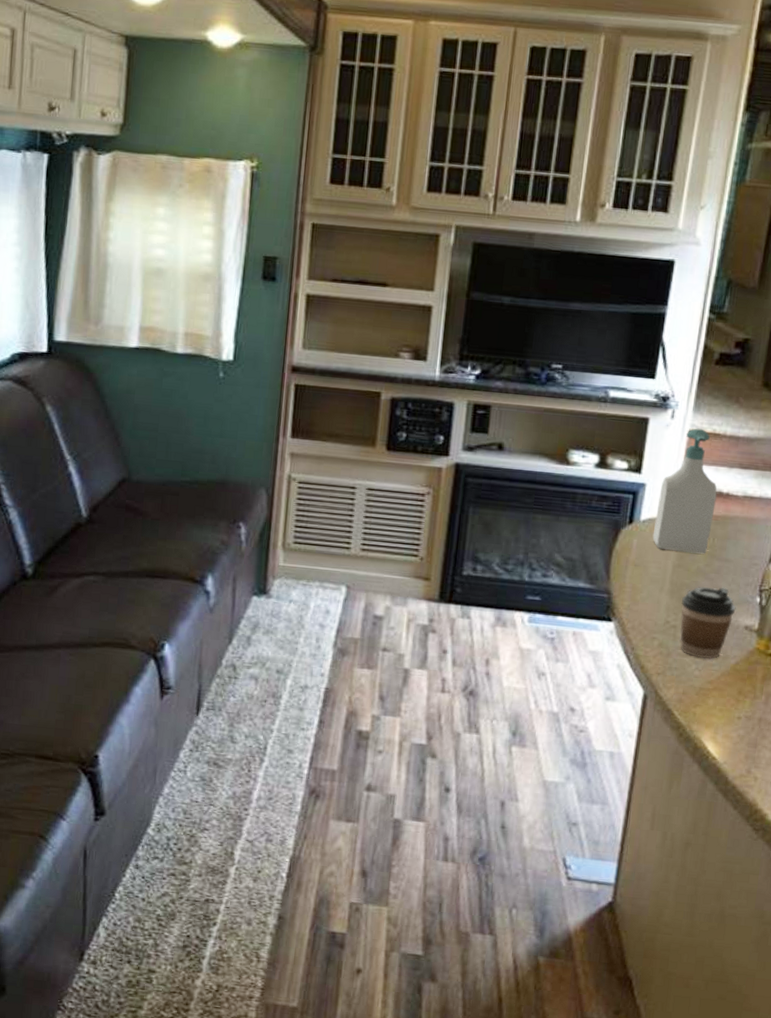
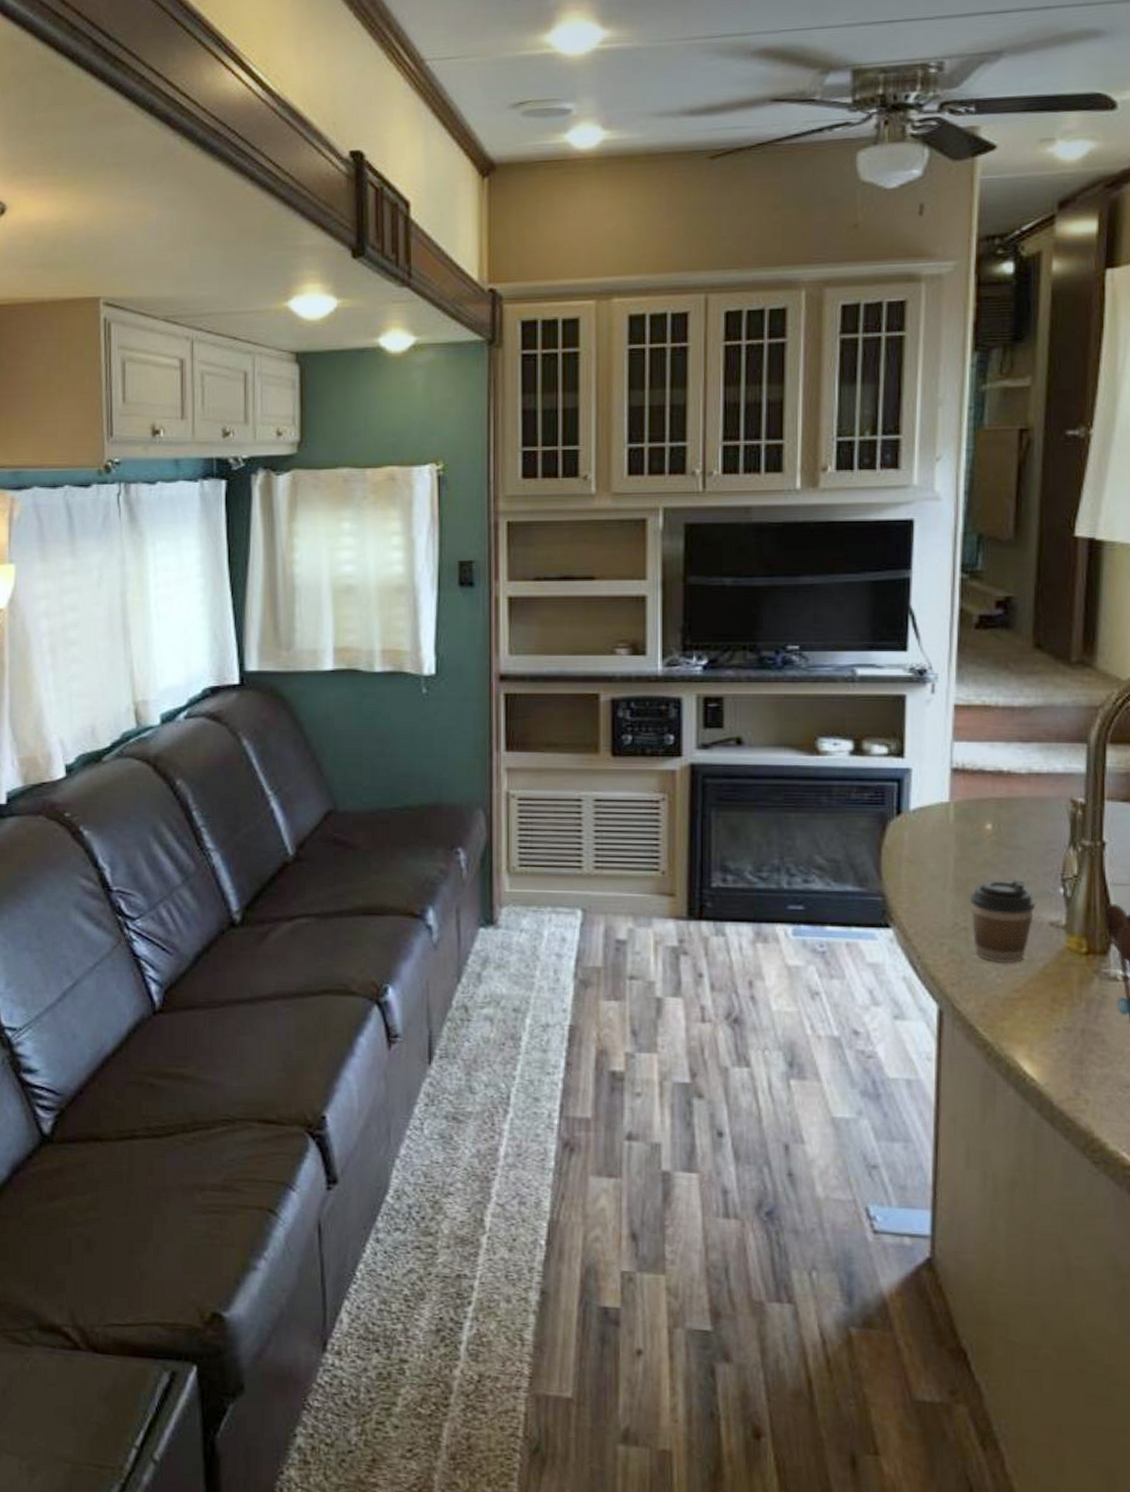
soap bottle: present [652,428,717,554] -> none [926,701,996,843]

